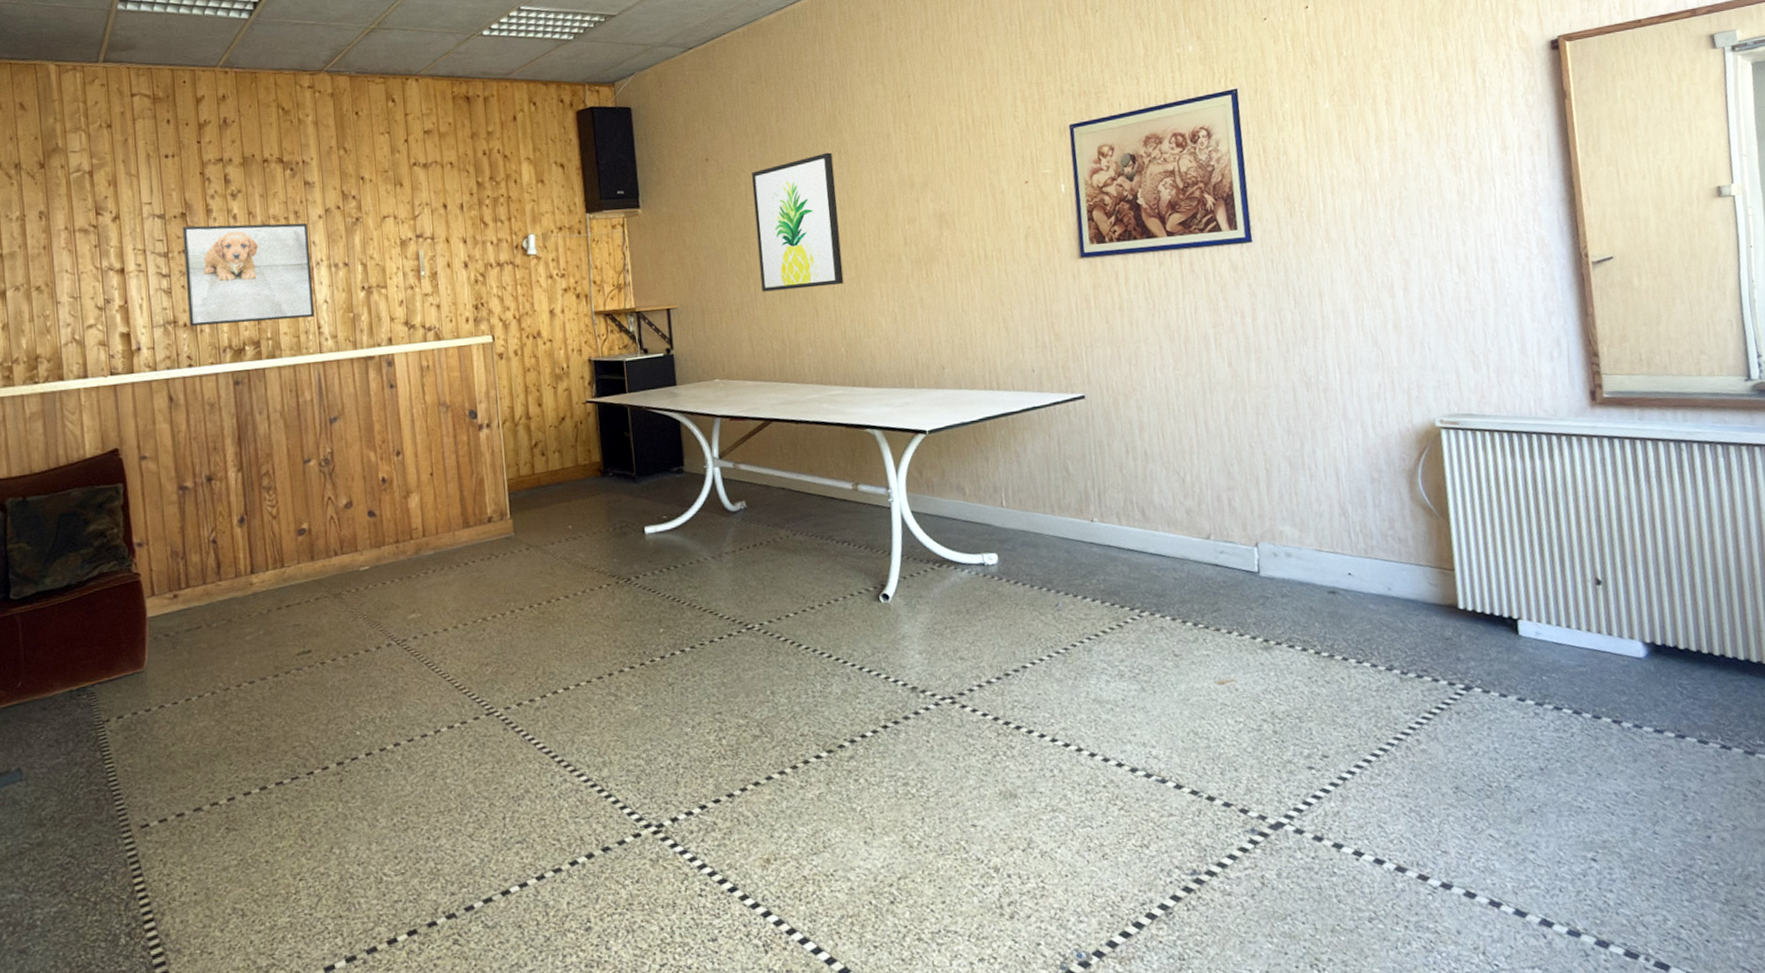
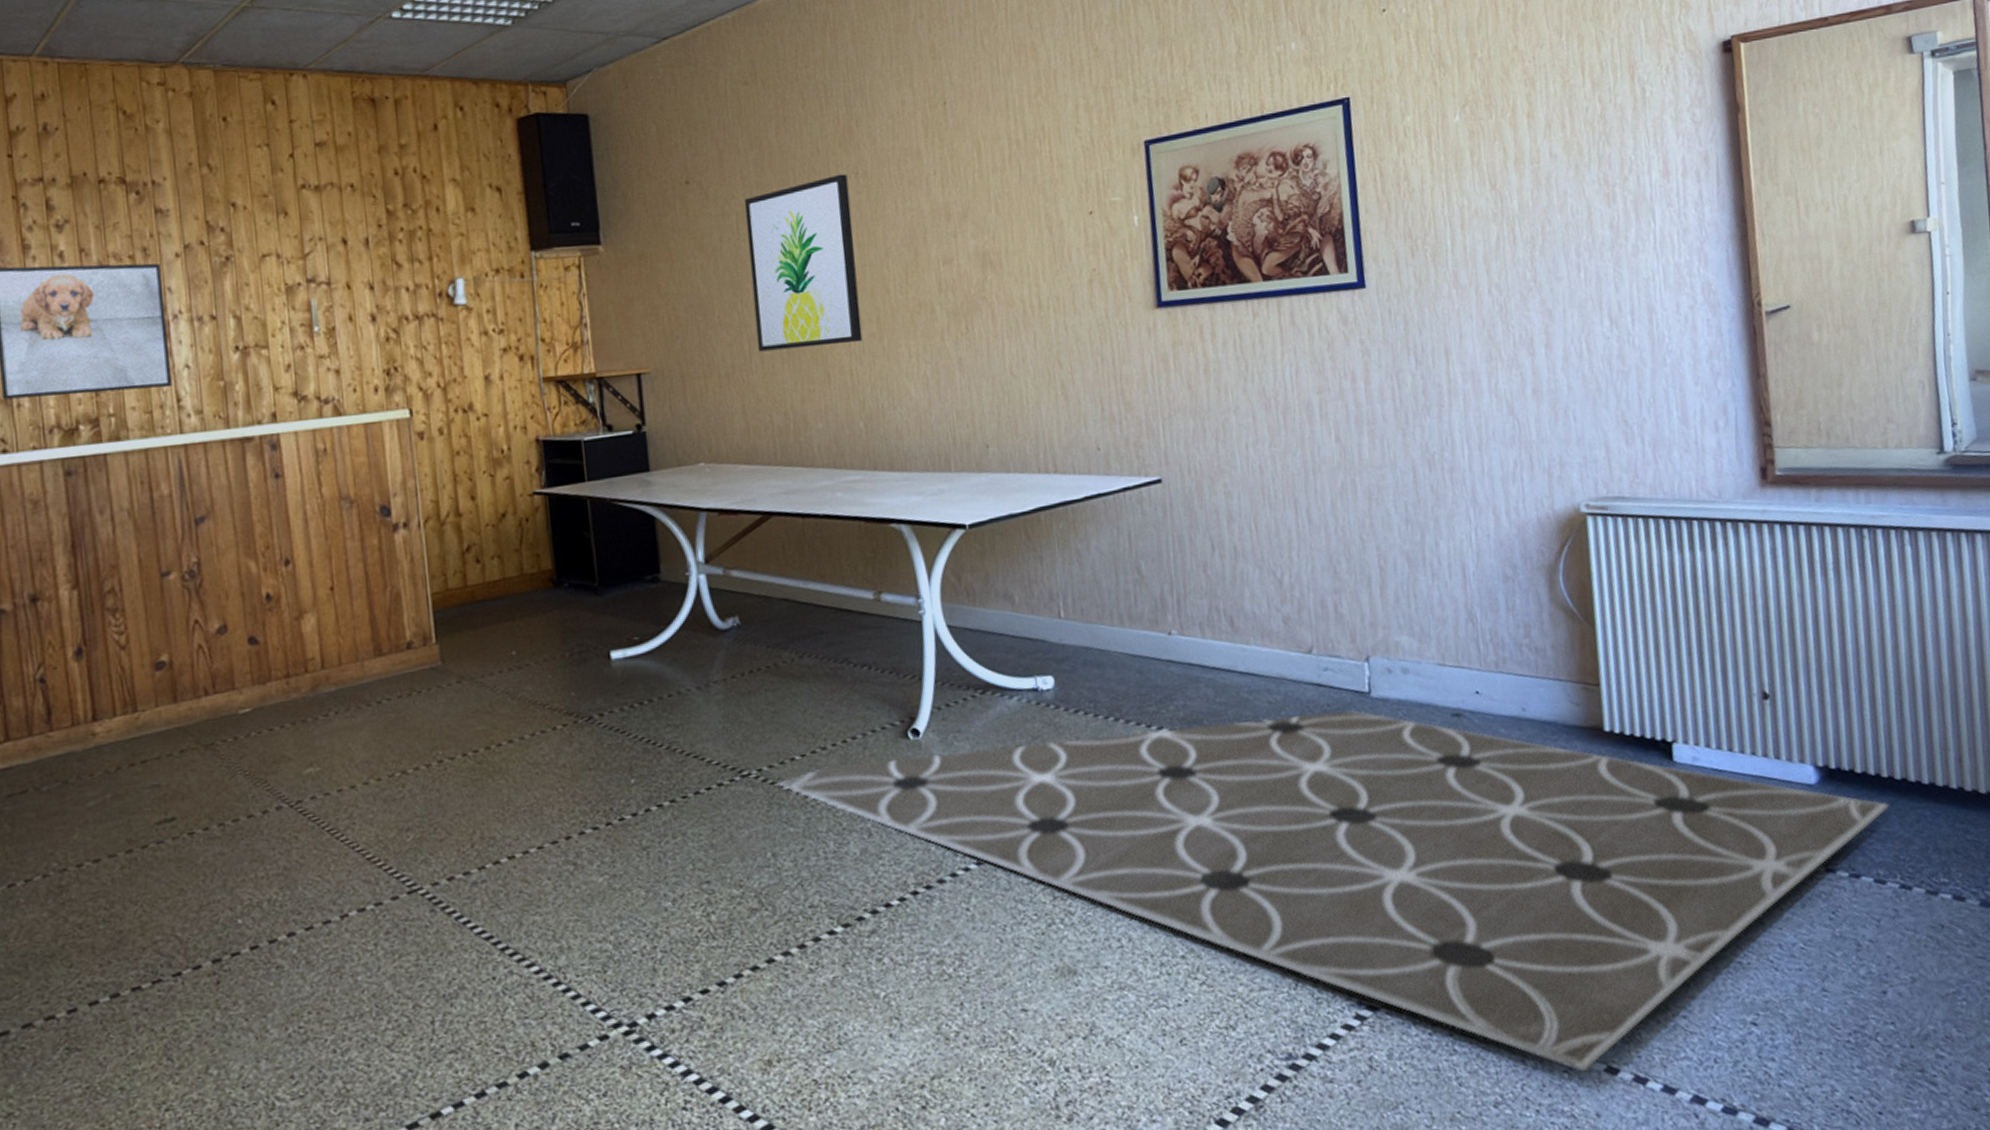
rug: none [776,586,1710,896] -> present [778,710,1890,1073]

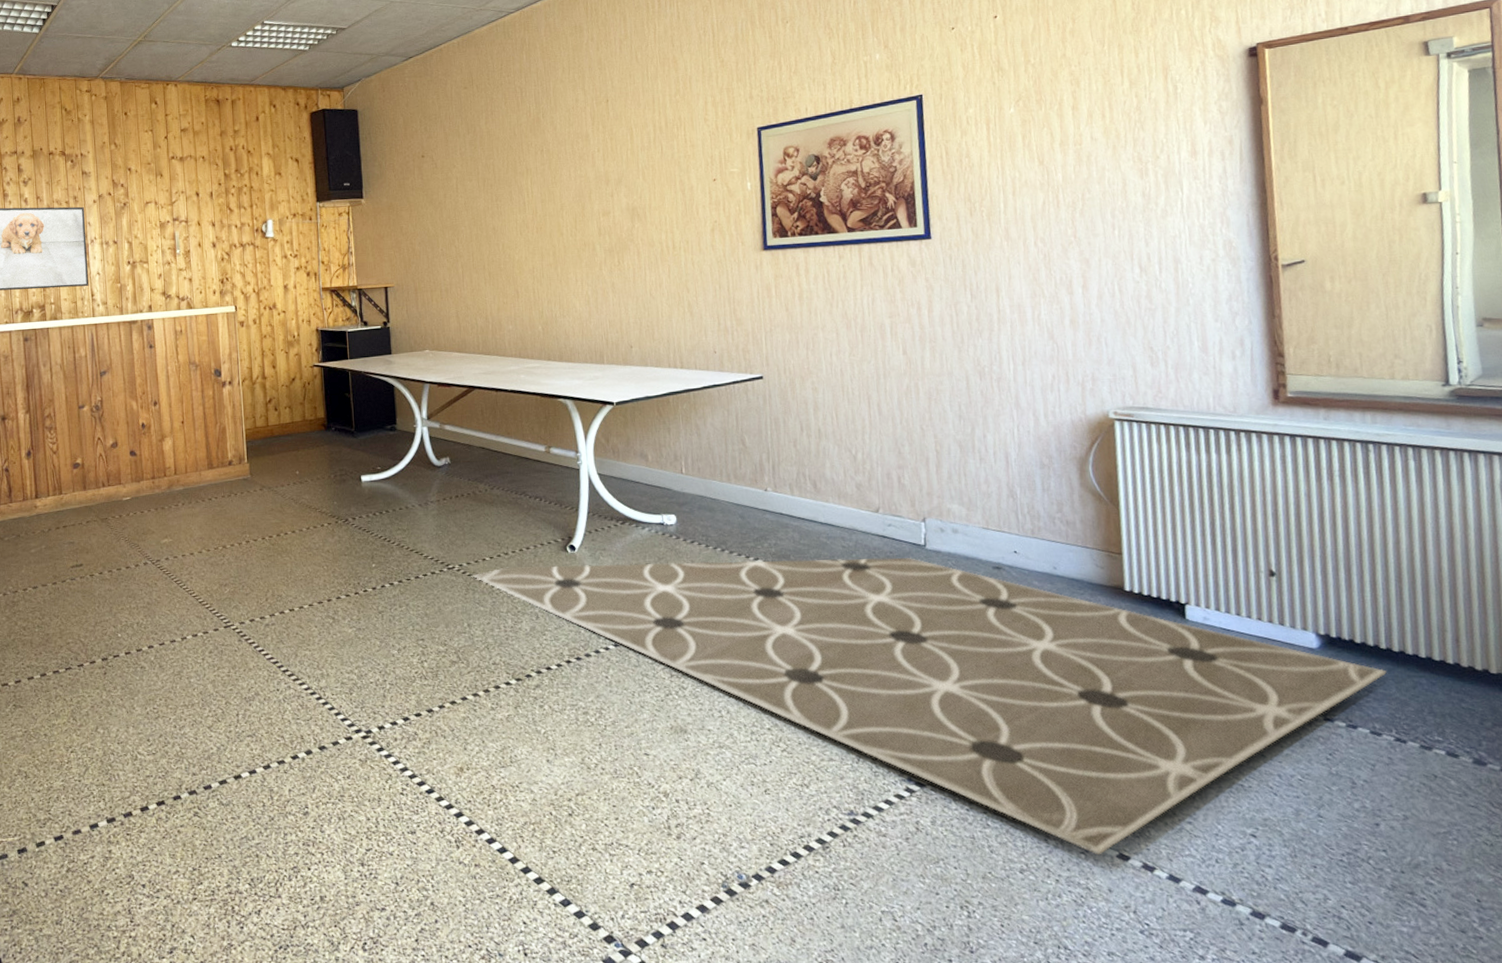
wall art: present [745,173,863,352] -> none [462,151,543,275]

